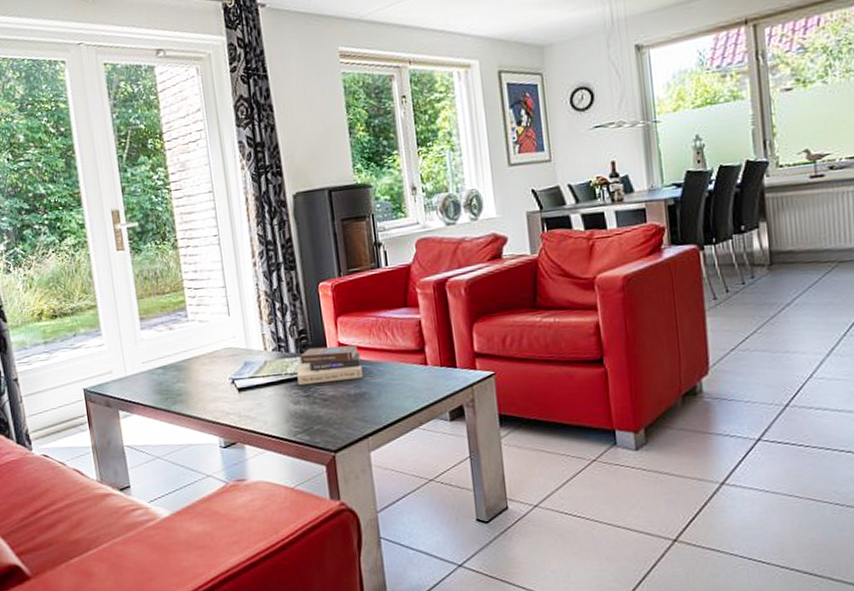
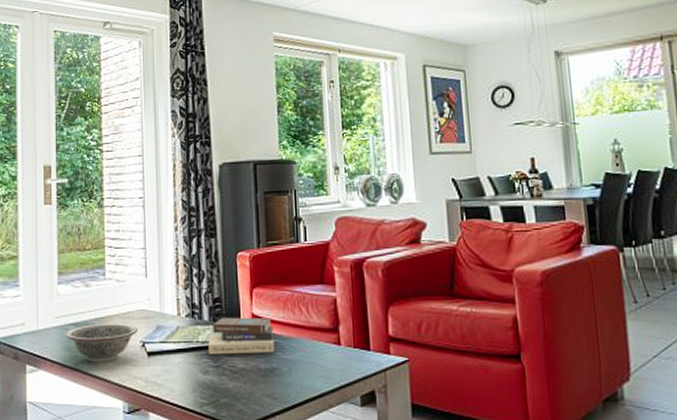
decorative bowl: none [153,362,226,403] -> present [65,323,138,363]

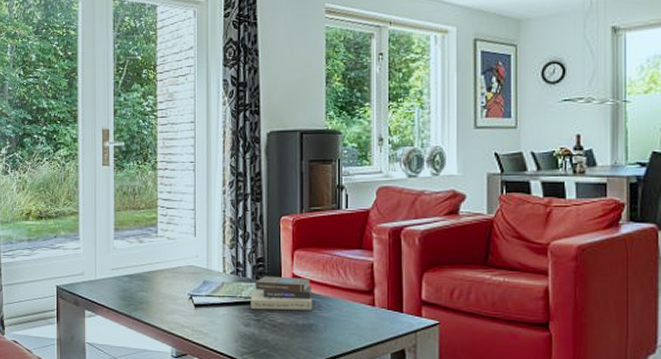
decorative bowl: present [65,323,138,363] -> none [120,276,186,312]

